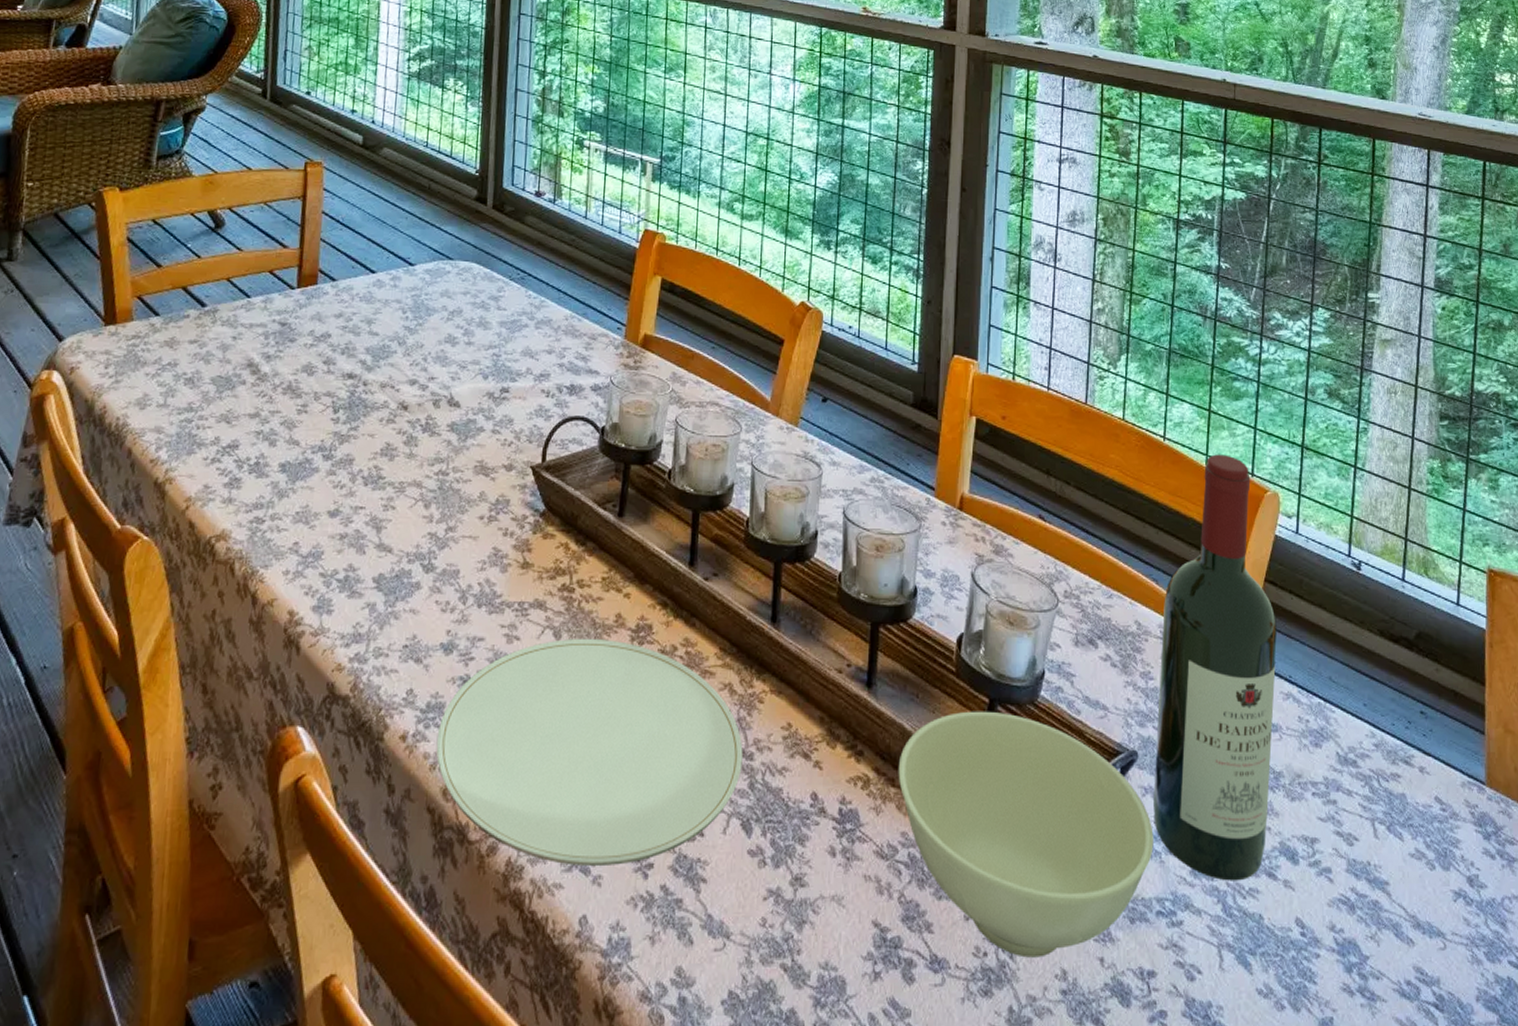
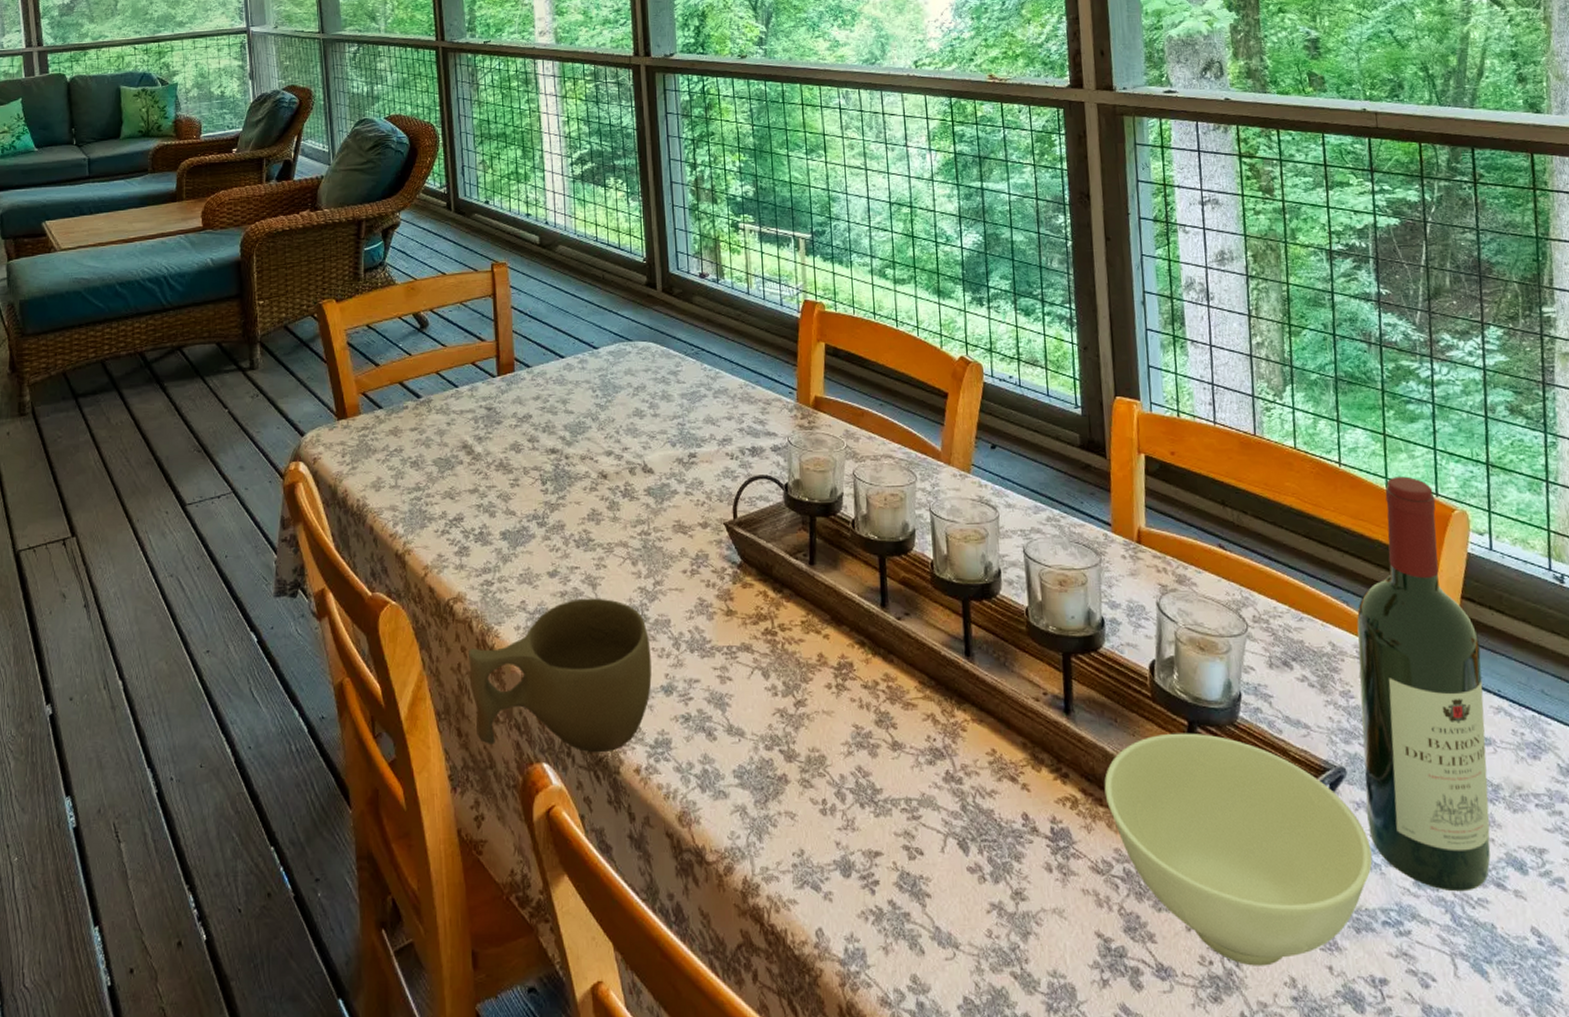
cup: none [224,542,434,717] -> present [469,598,652,753]
plate: present [436,639,743,866] -> none [667,677,953,883]

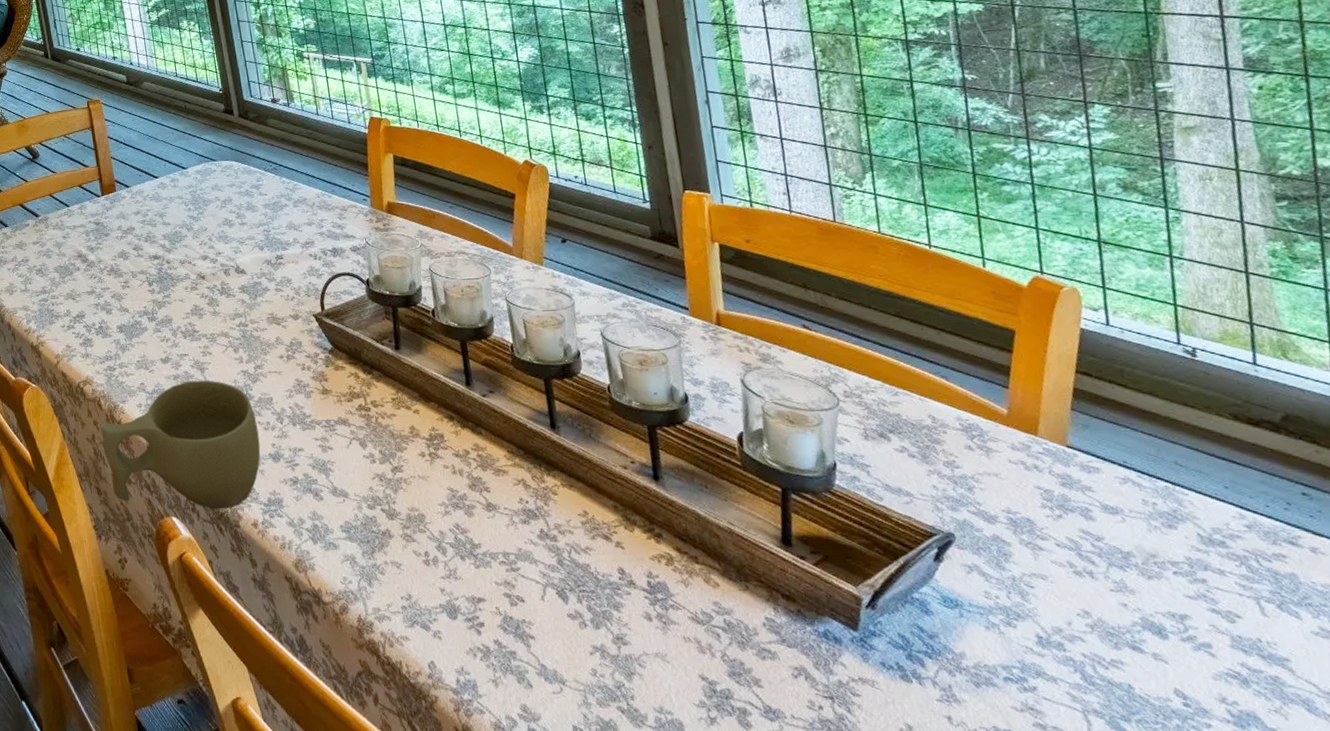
bowl: present [1104,733,1373,966] -> none [698,498,990,713]
wine bottle: present [1356,476,1491,892] -> none [958,256,1124,653]

